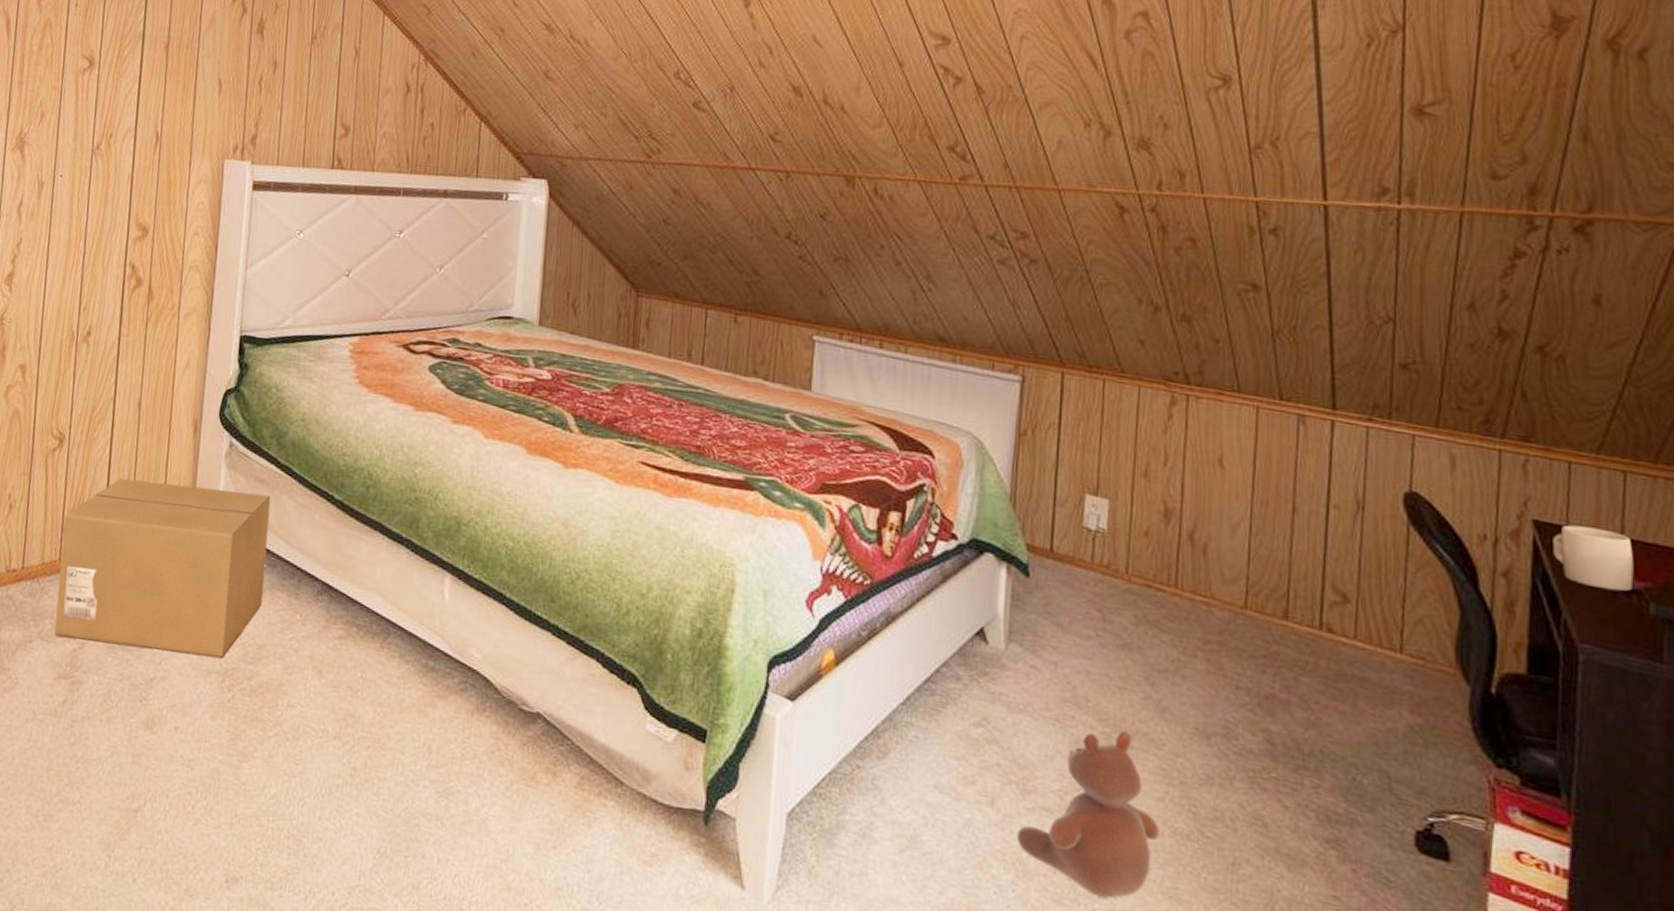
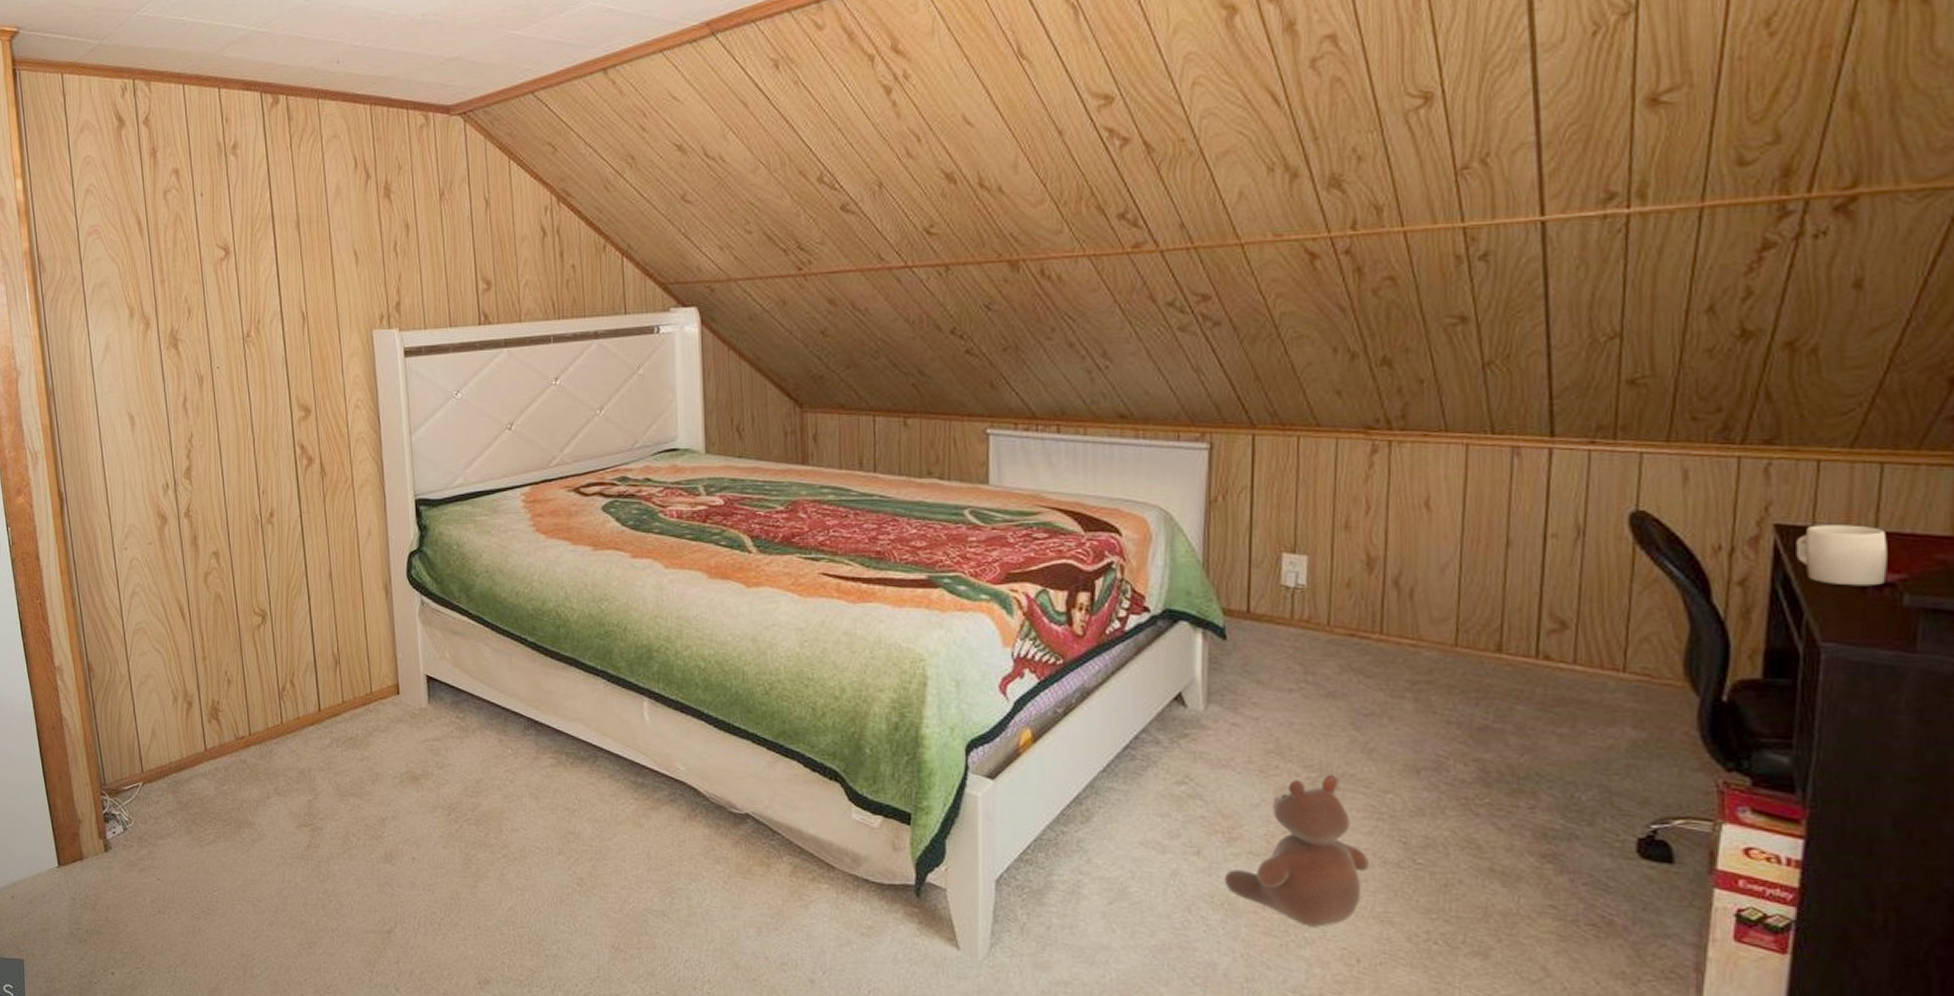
box: present [54,478,271,658] -> none [279,644,475,795]

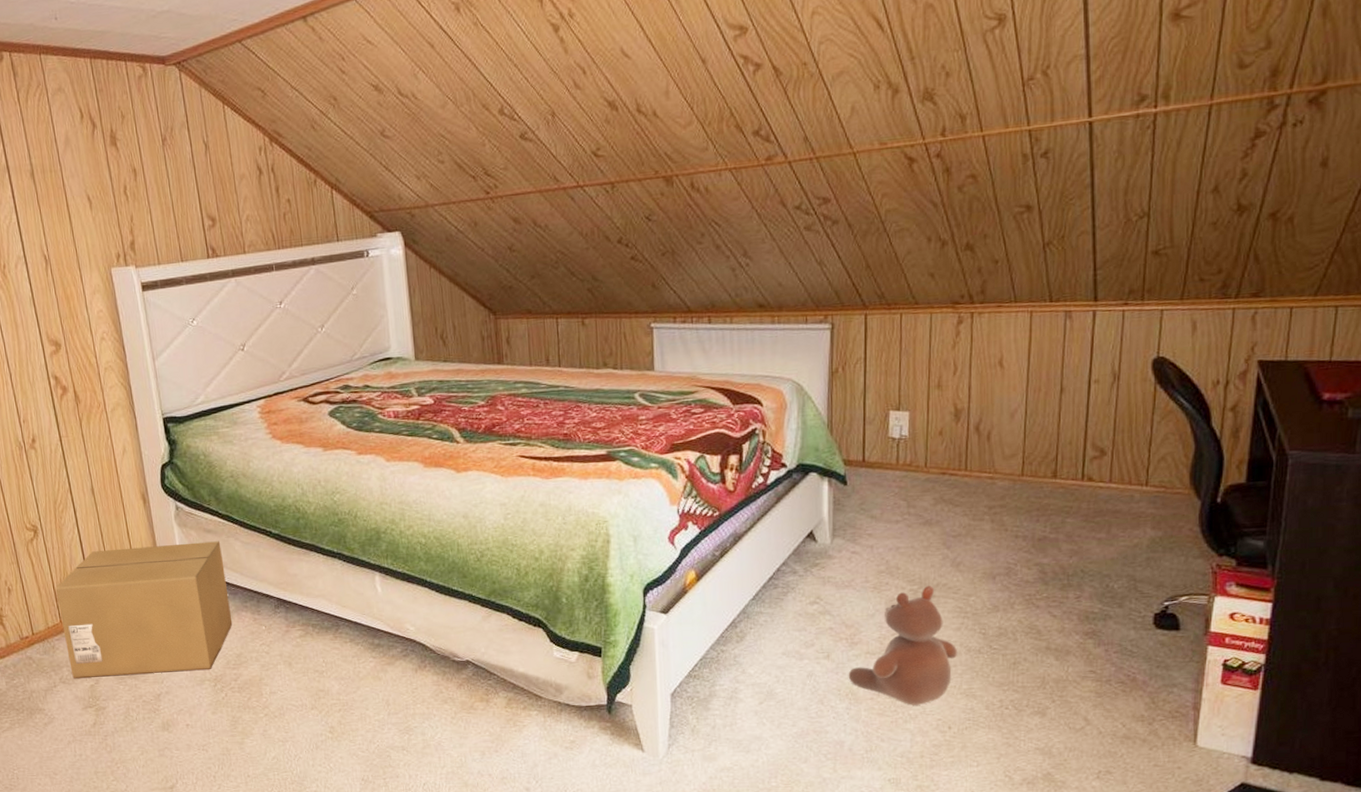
box: none [279,644,475,795] -> present [55,541,233,678]
mug: present [1796,525,1887,586] -> none [1273,357,1338,406]

